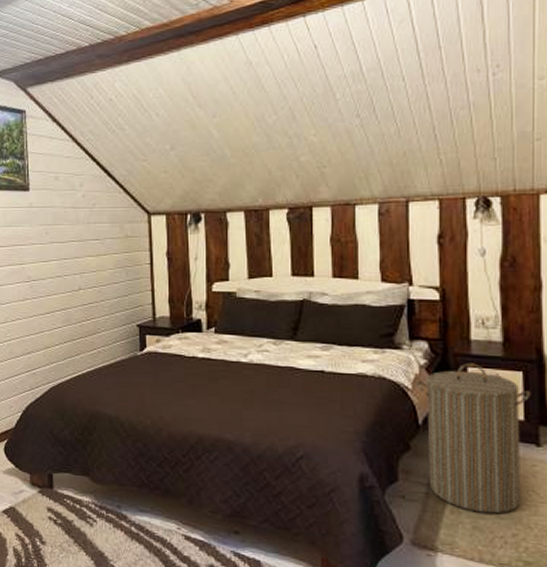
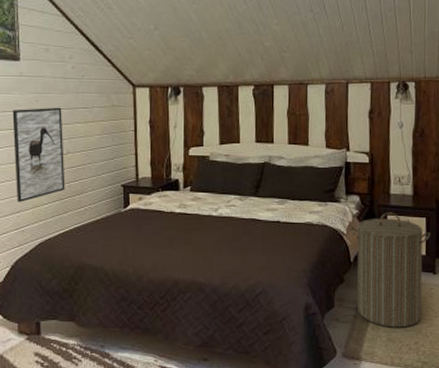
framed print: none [22,239,77,342] -> present [12,107,65,202]

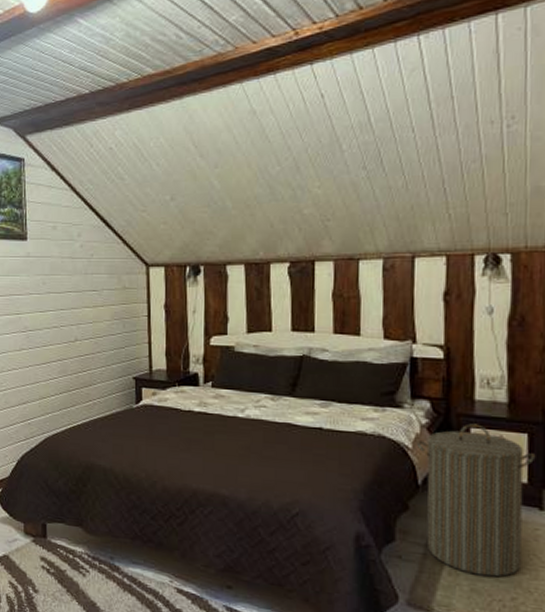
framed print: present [12,107,65,202] -> none [19,290,73,393]

